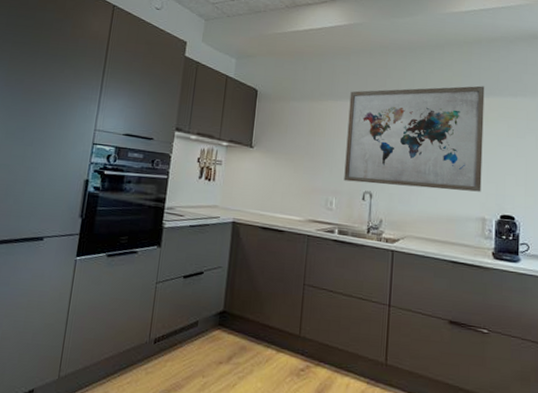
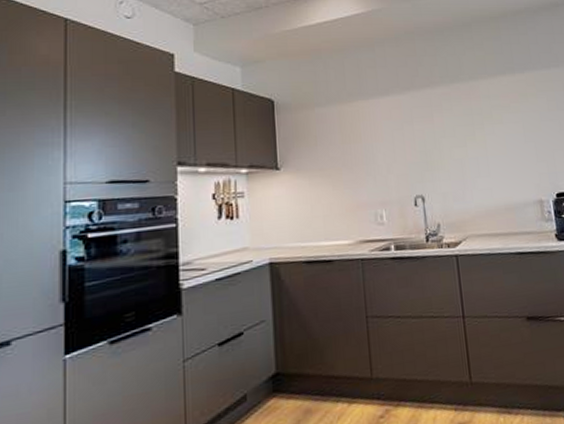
wall art: present [344,86,485,192] -> none [381,61,534,189]

